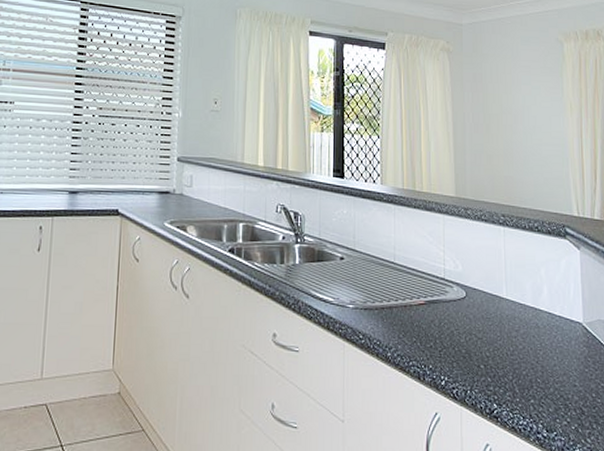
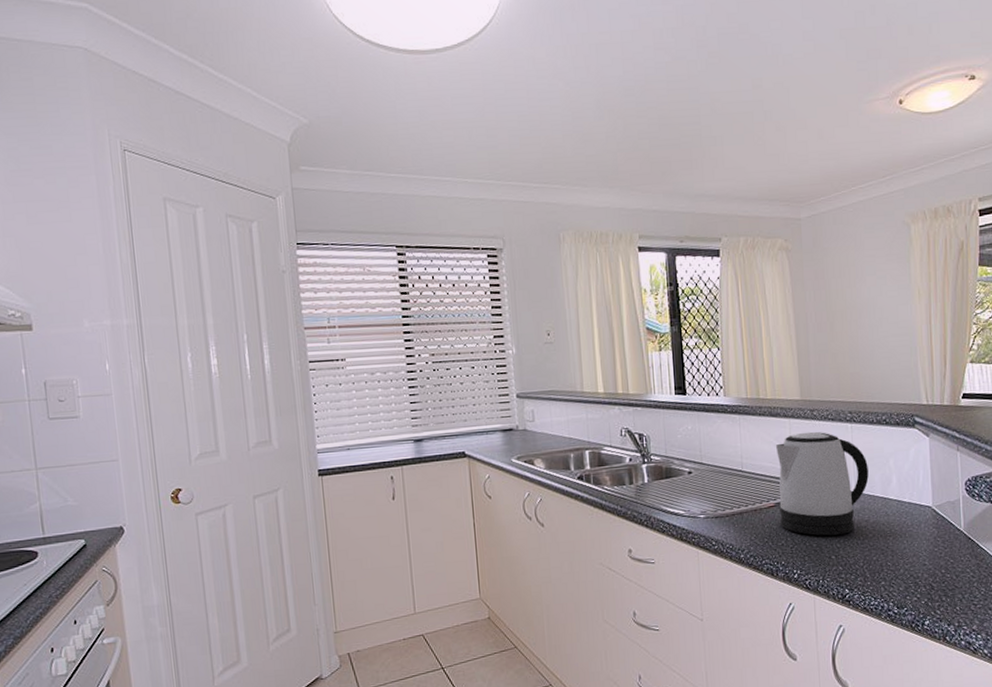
kettle: none [428,230,520,343] -> present [775,431,869,536]

